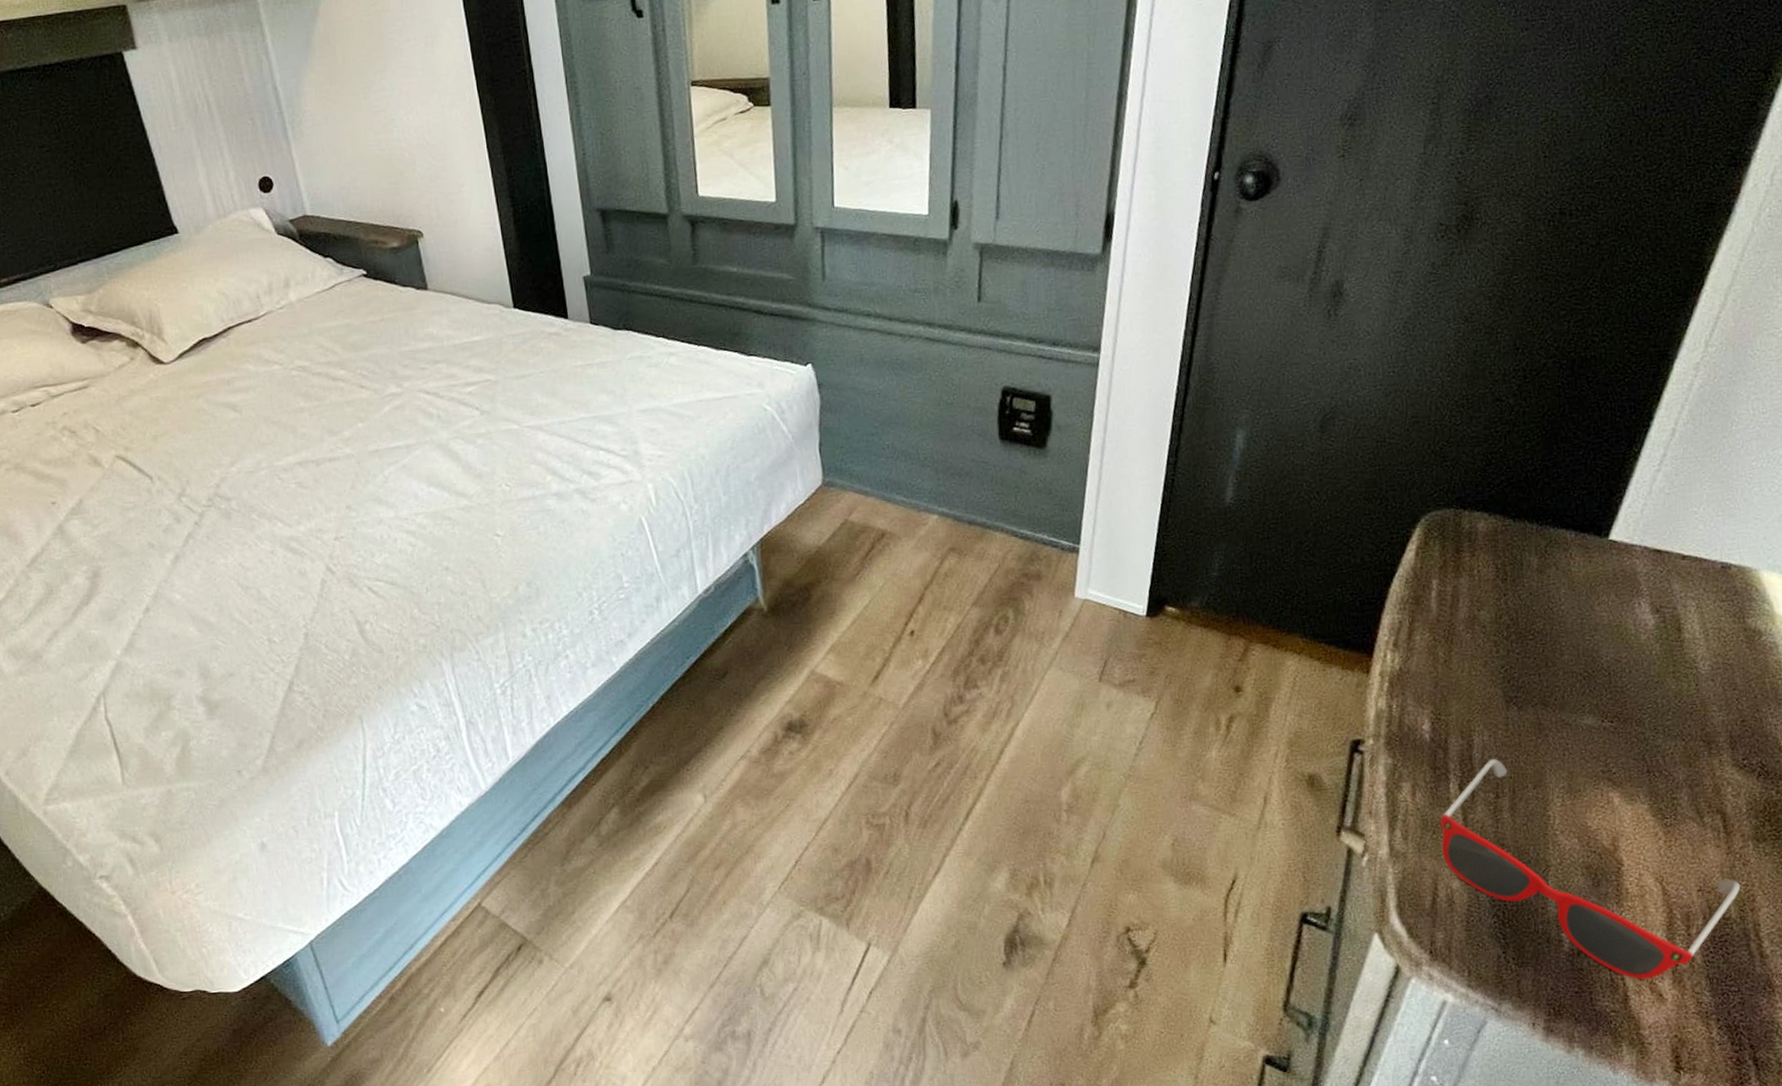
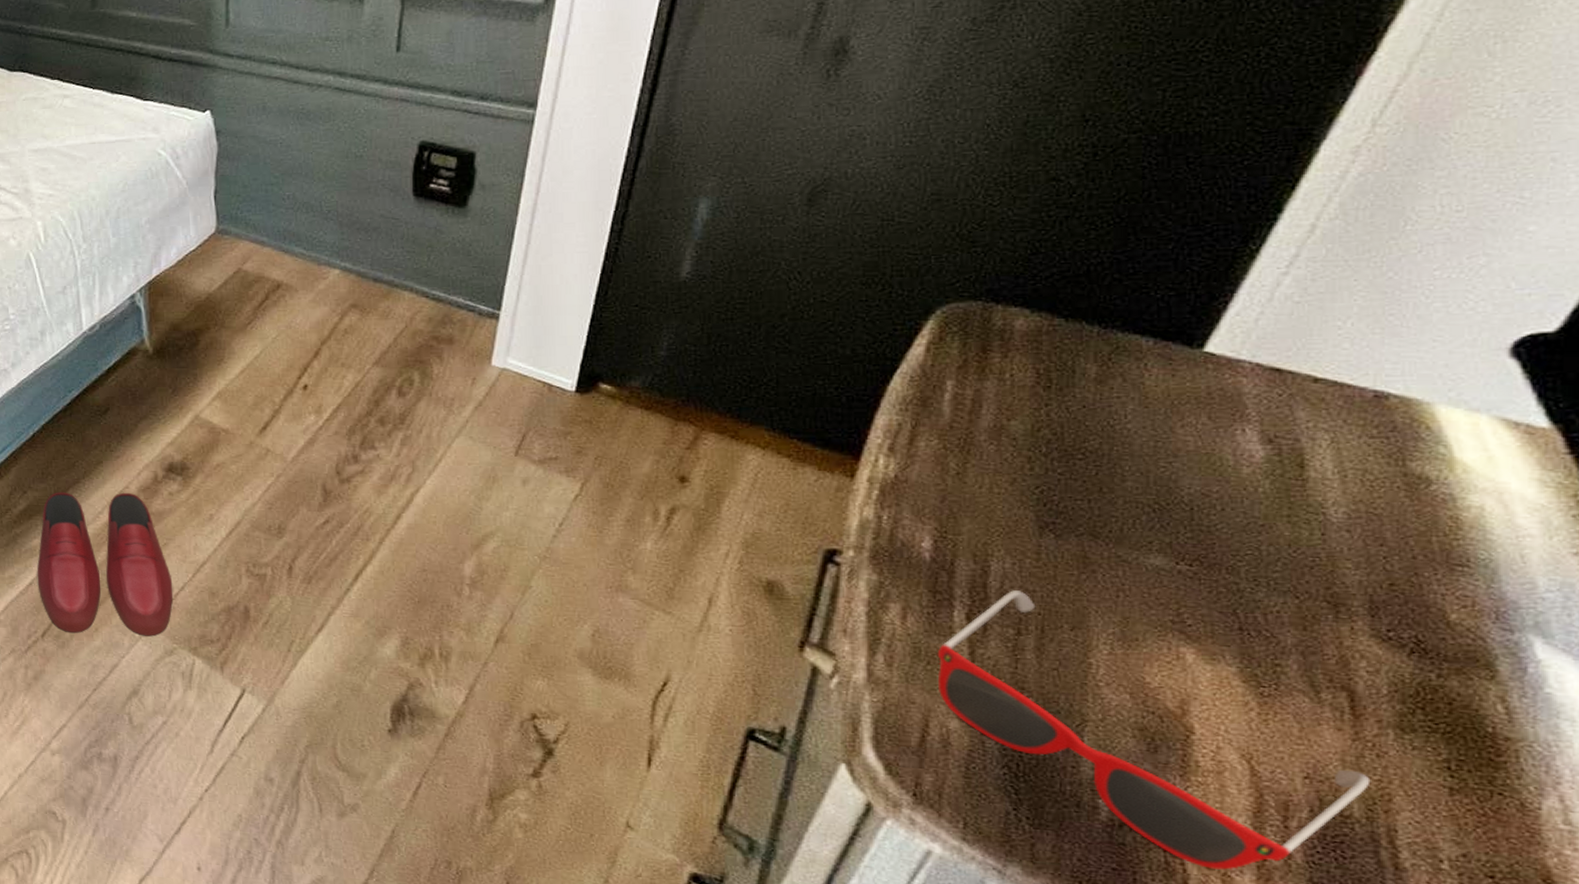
slippers: none [662,757,798,910] -> present [37,492,173,637]

